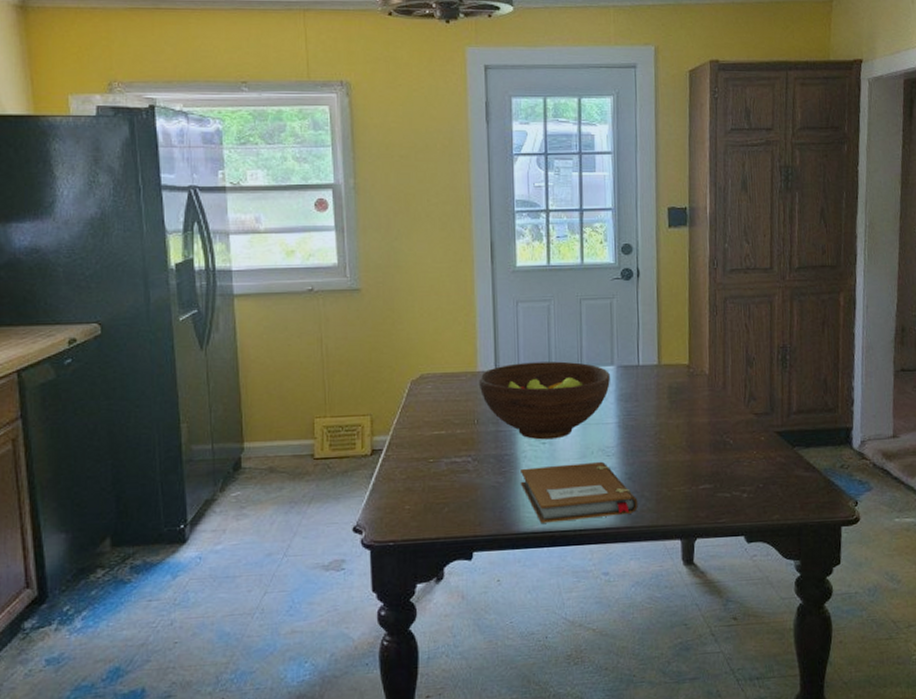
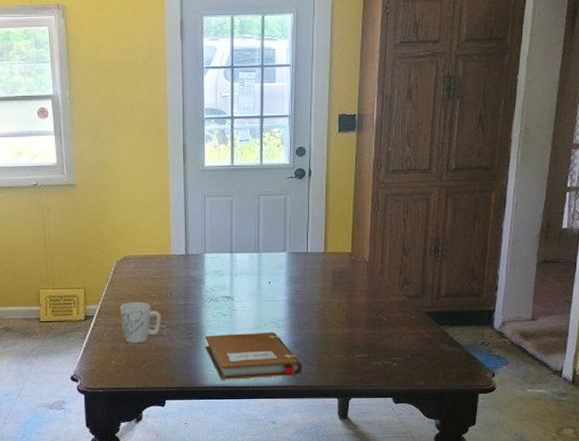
mug: none [416,430,467,482] -> present [120,302,162,343]
fruit bowl: present [478,361,610,440] -> none [171,248,282,313]

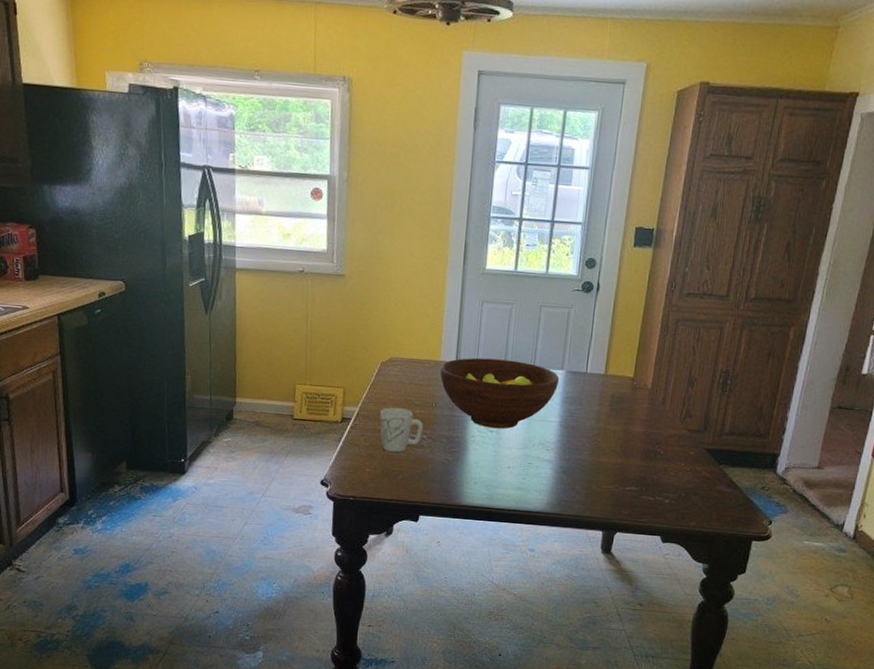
fruit bowl: none [171,248,282,313] -> present [440,357,559,429]
notebook: present [205,332,302,380] -> none [467,450,569,503]

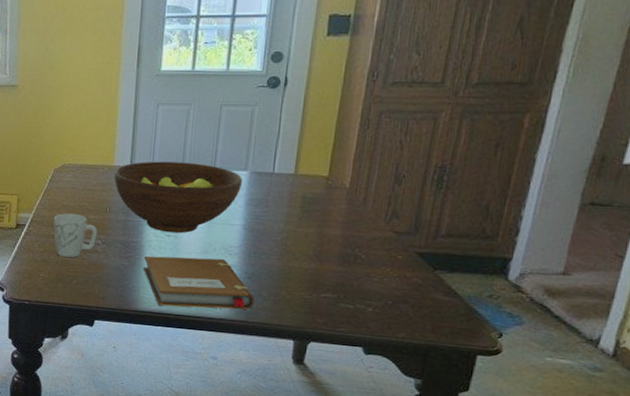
notebook: none [467,450,569,503] -> present [143,255,255,310]

